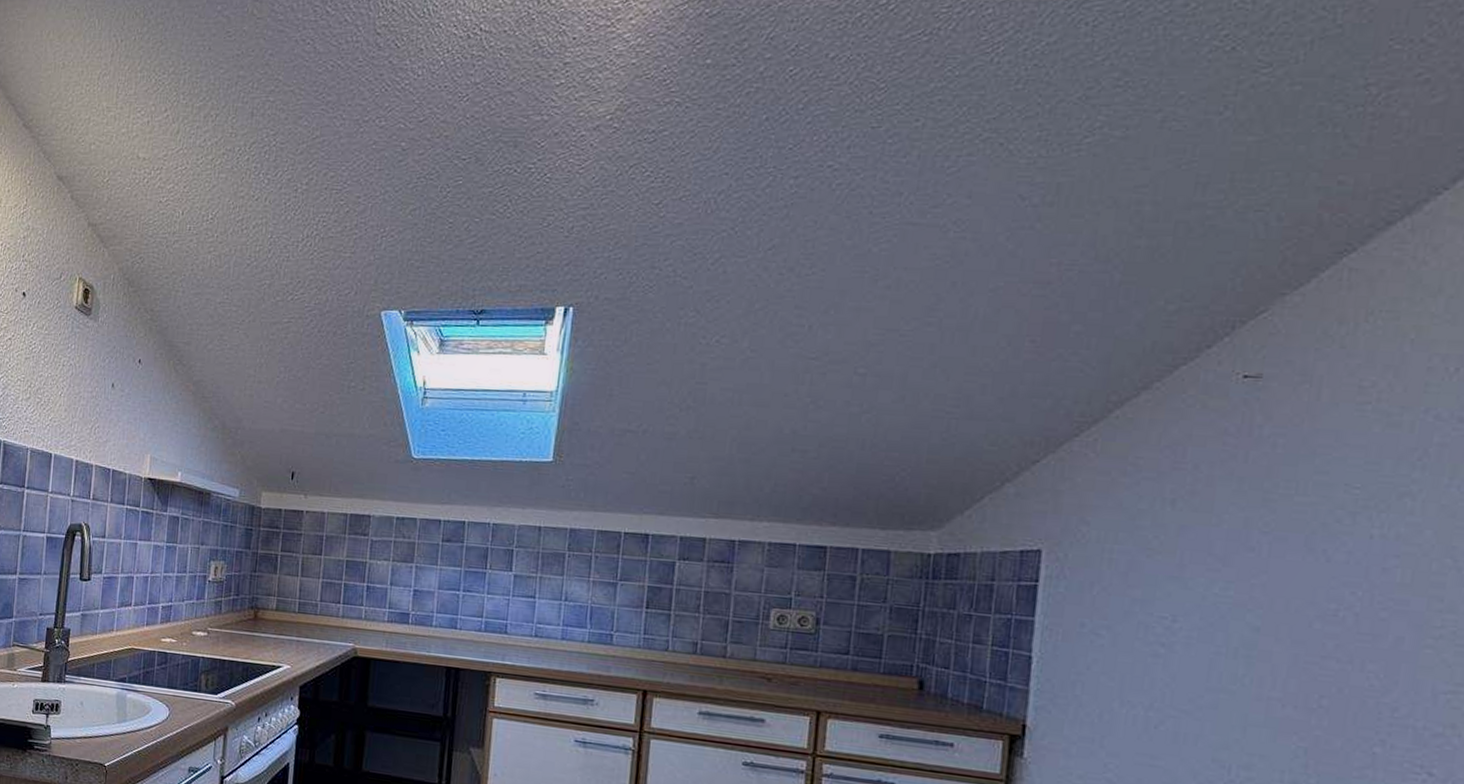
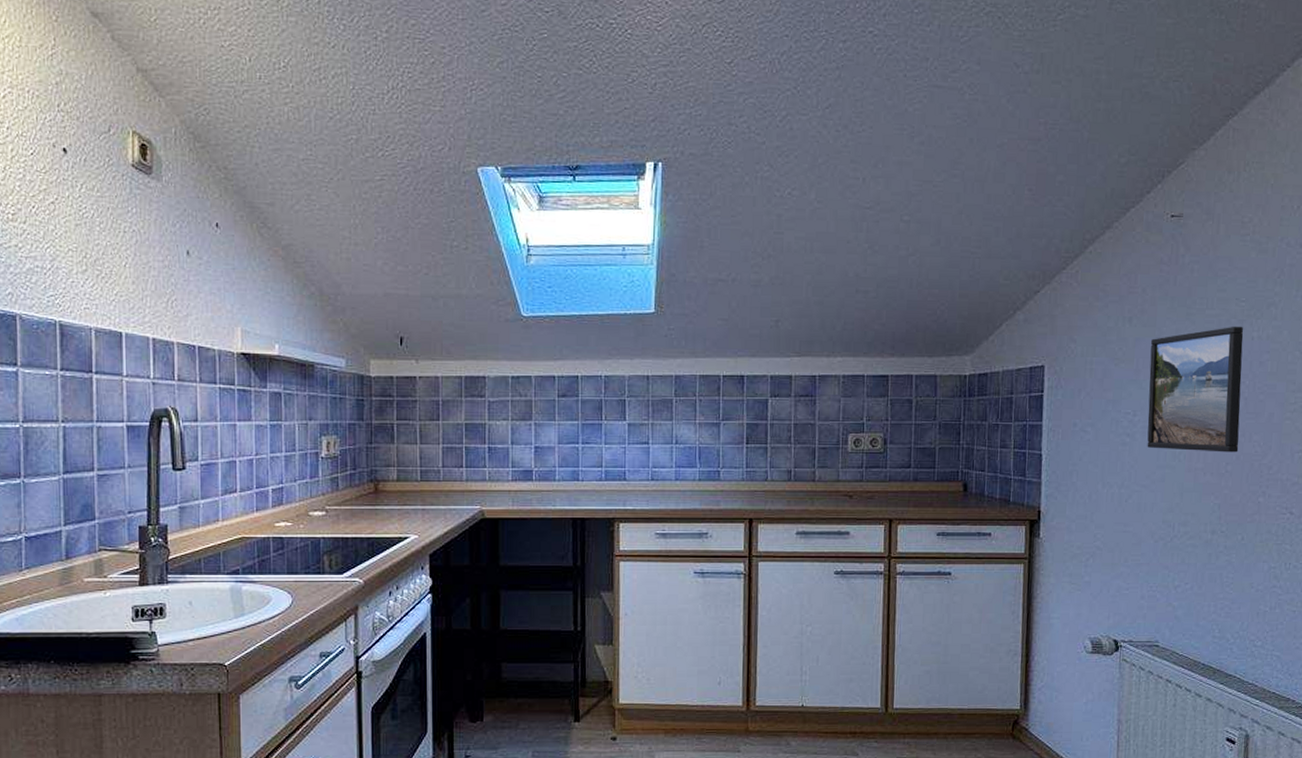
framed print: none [1191,519,1357,684] -> present [1147,326,1244,453]

